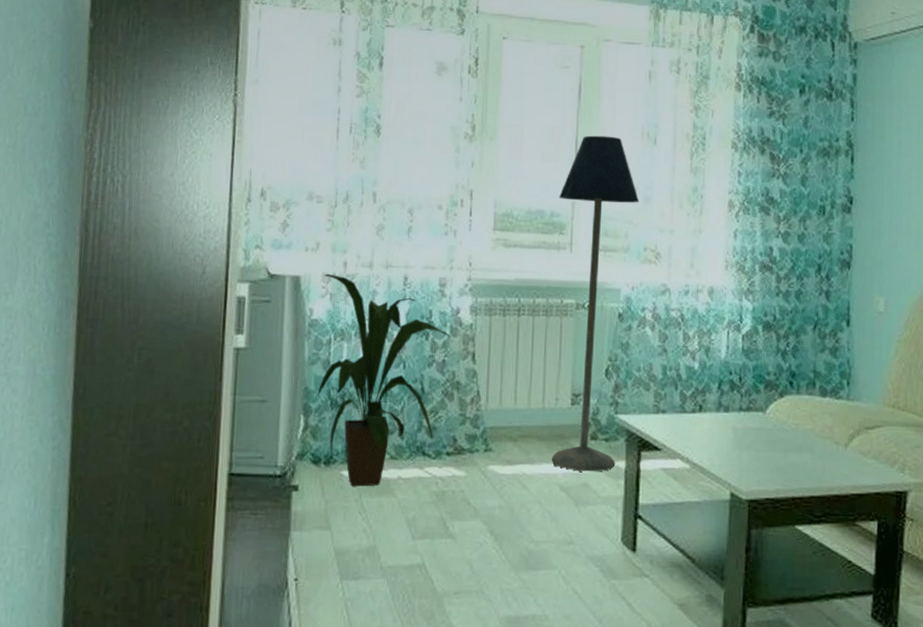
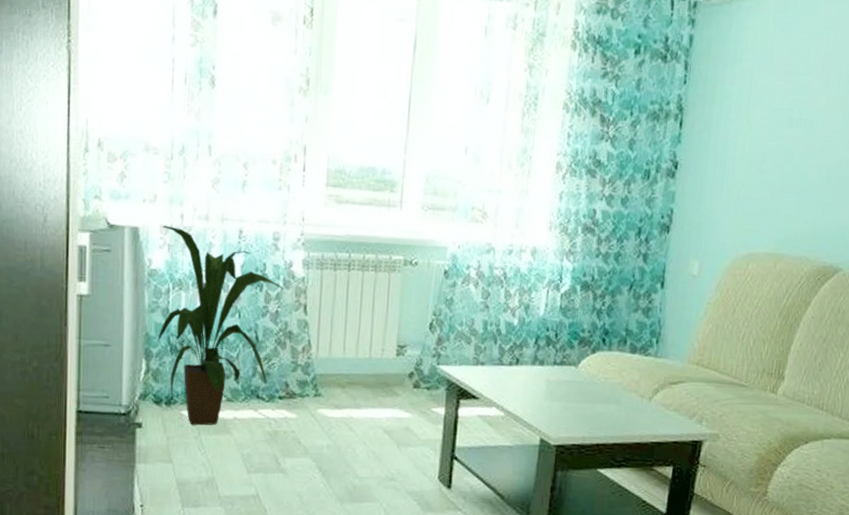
floor lamp: present [551,135,640,472] -> none [376,92,470,417]

